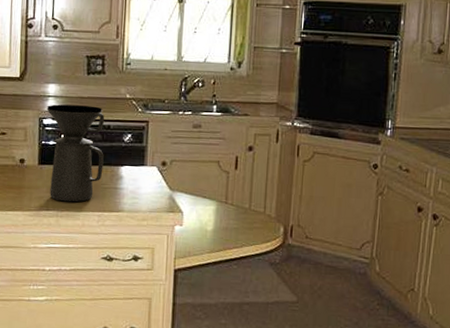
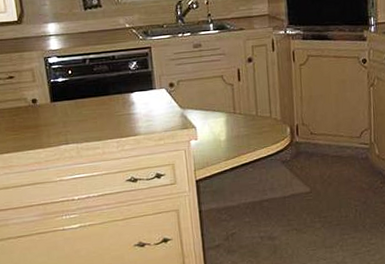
coffee maker: present [46,104,105,202] -> none [49,39,115,134]

